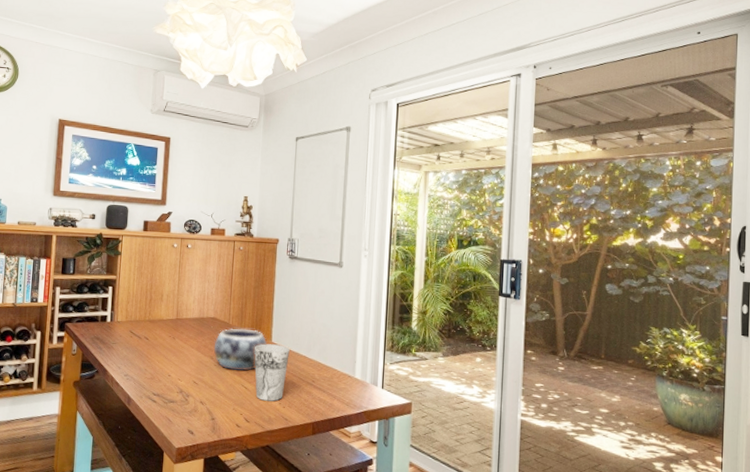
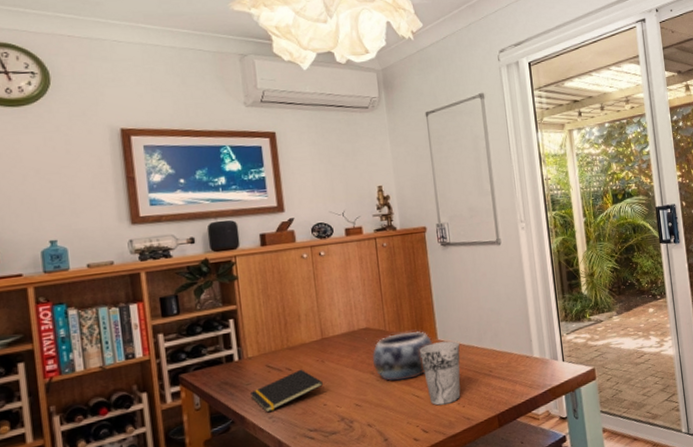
notepad: none [113,340,171,371] -> present [249,369,323,413]

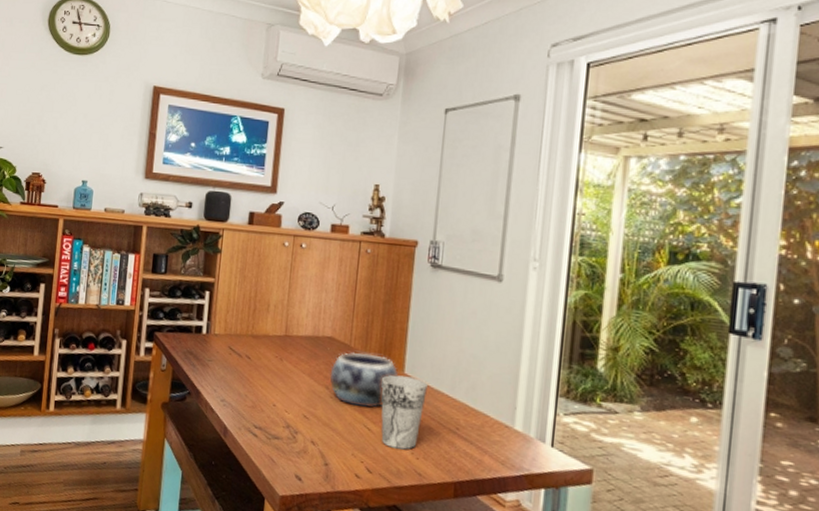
notepad: present [249,369,323,413] -> none [209,360,277,395]

